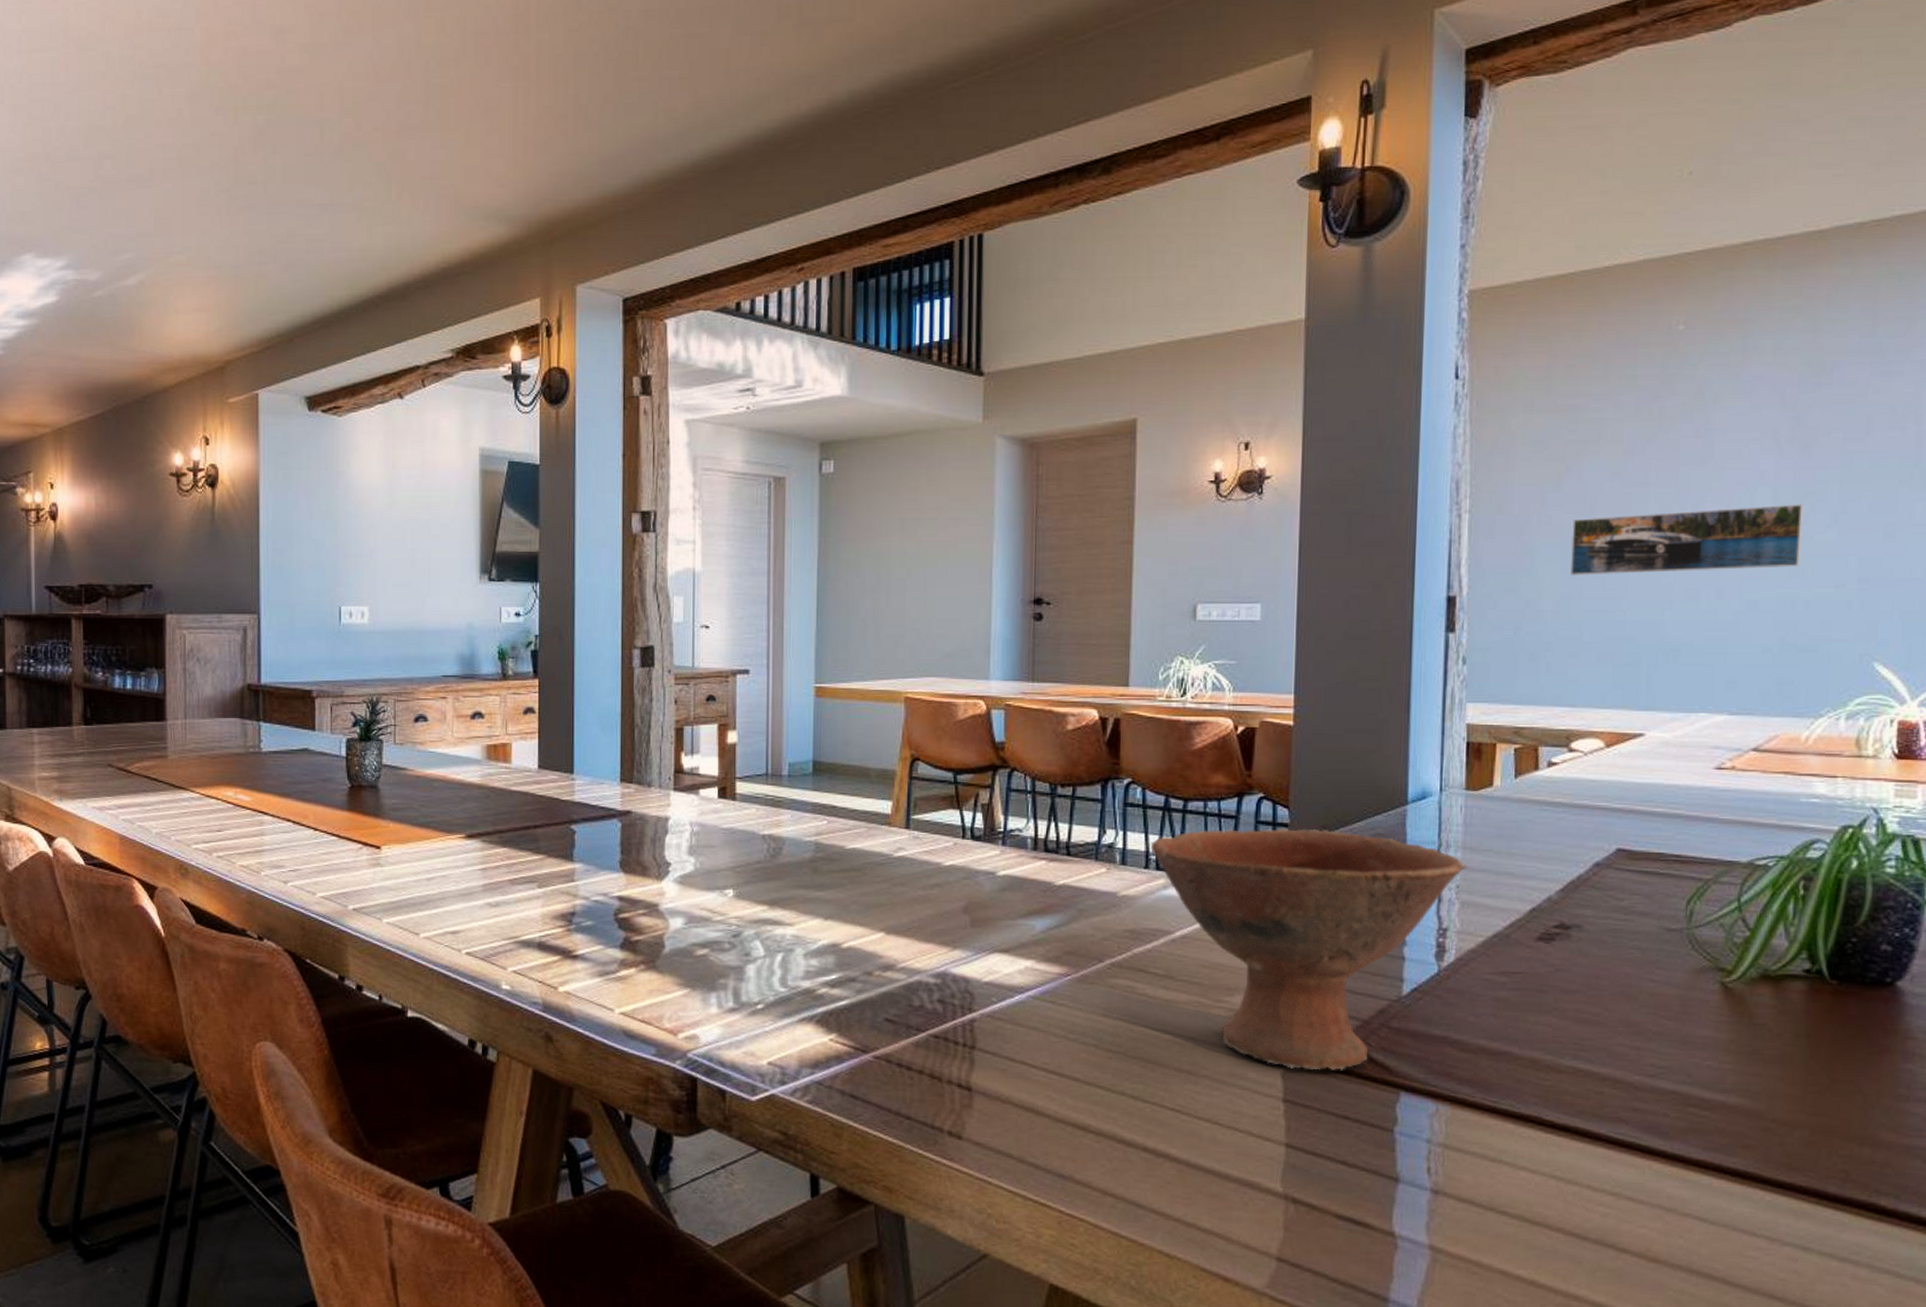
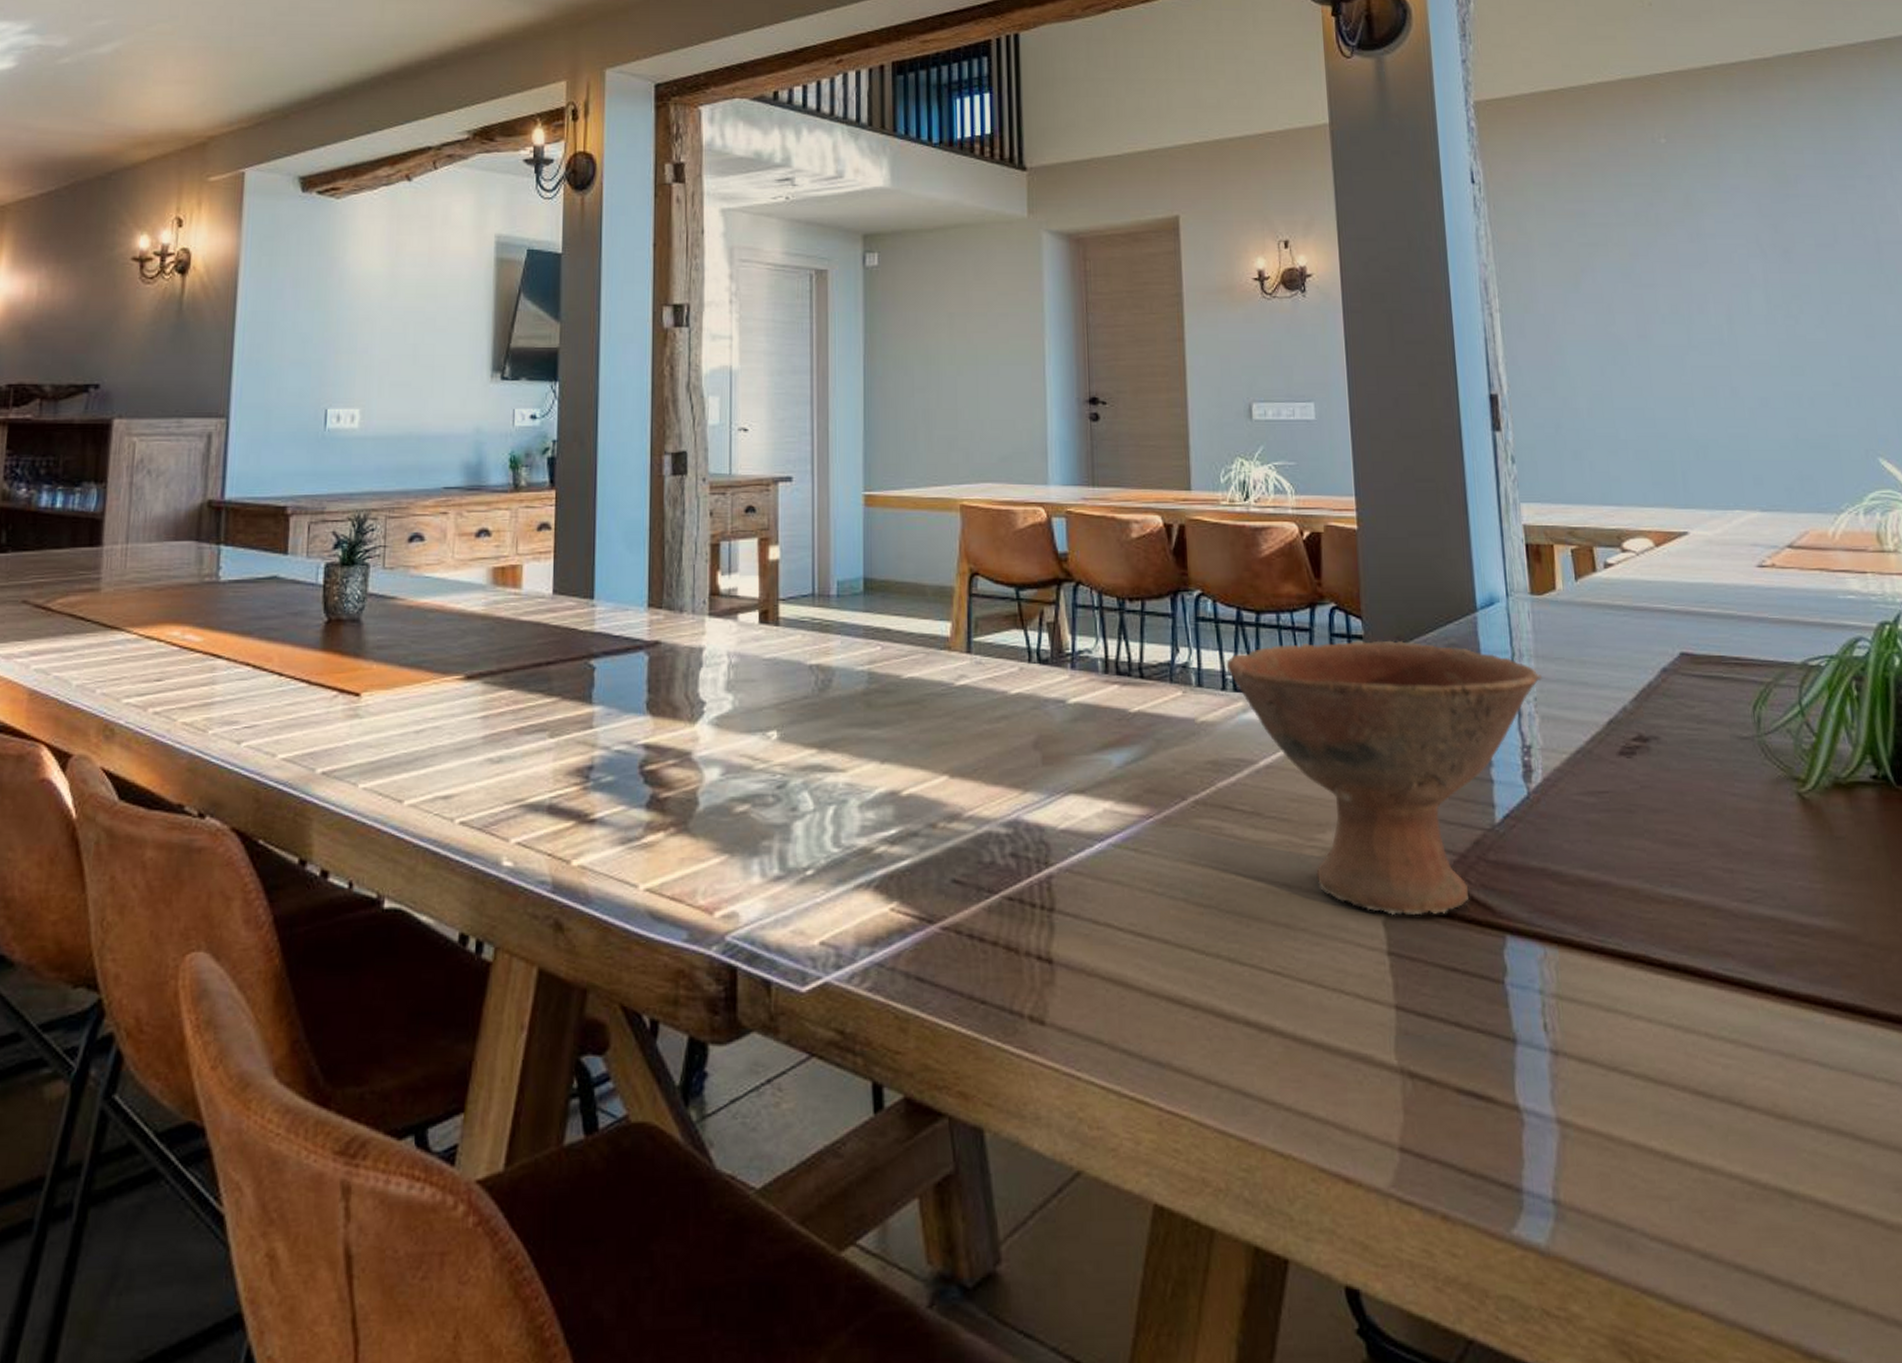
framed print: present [1570,504,1804,575] -> none [1594,306,1799,374]

